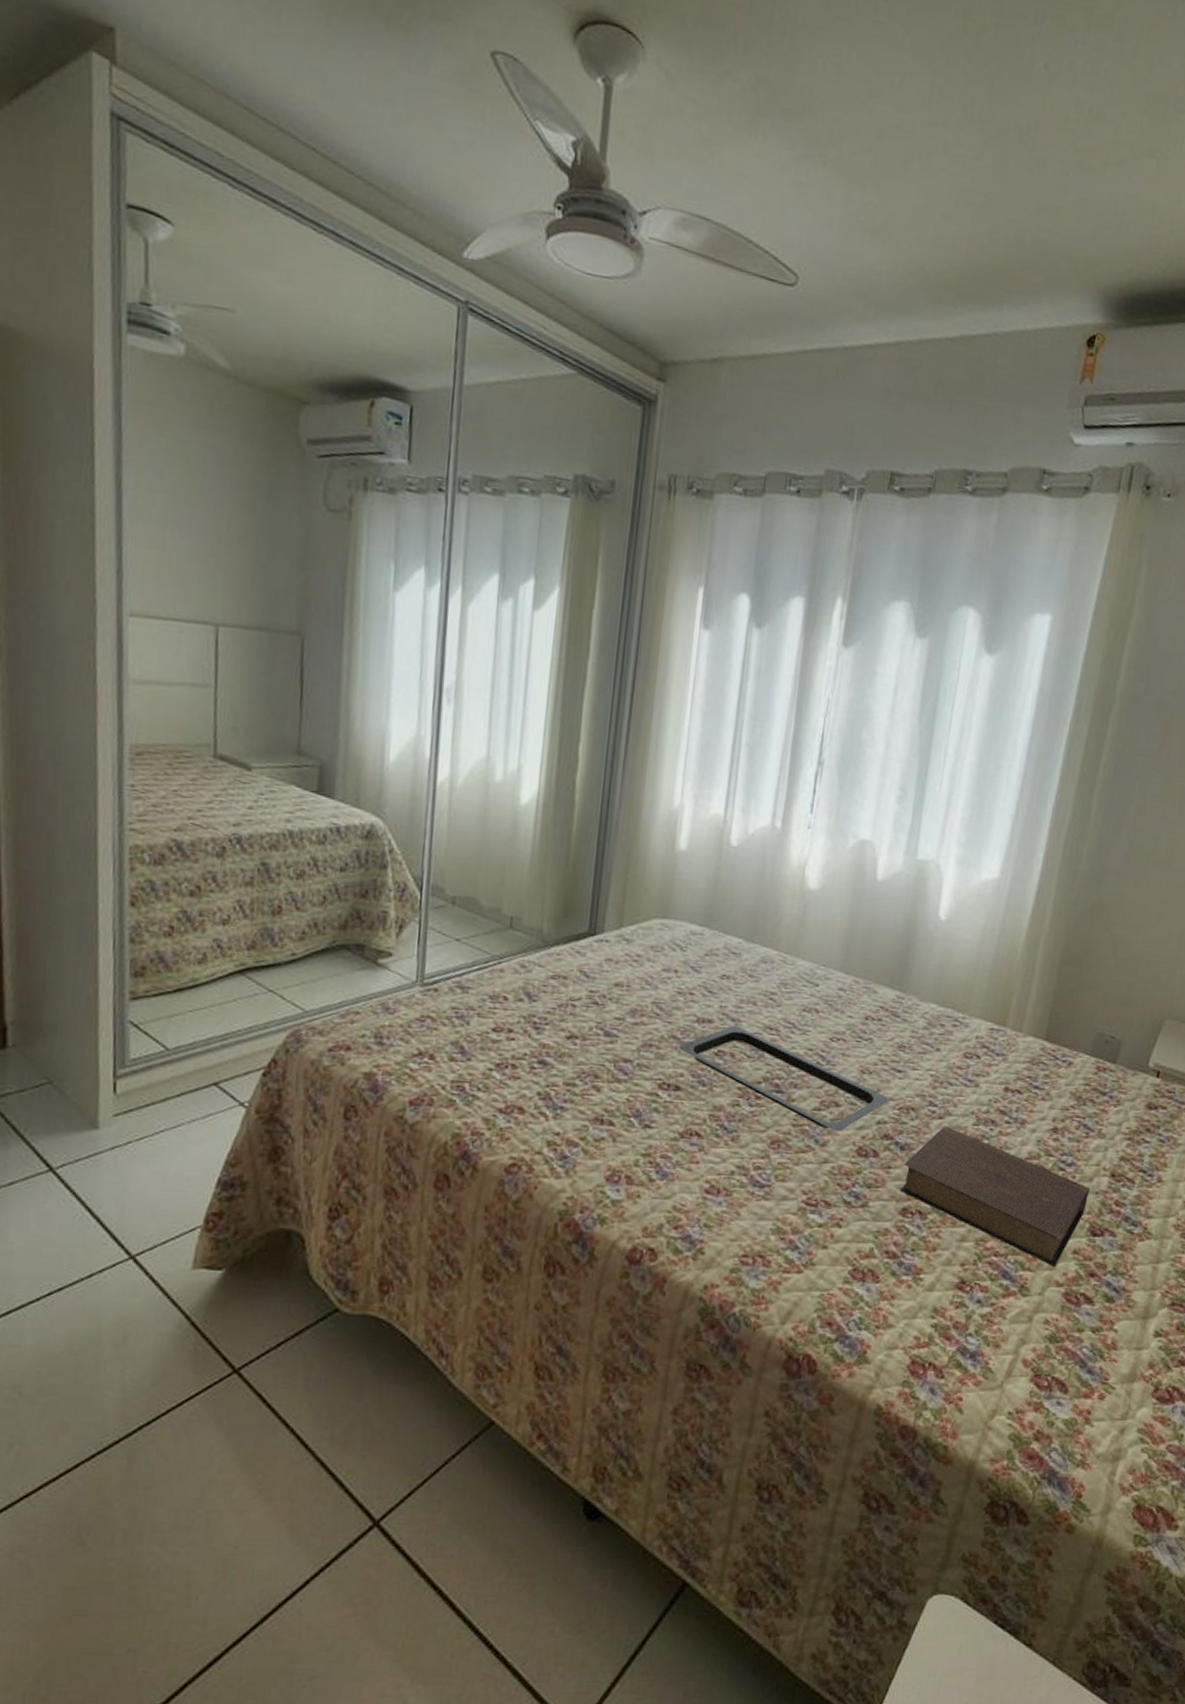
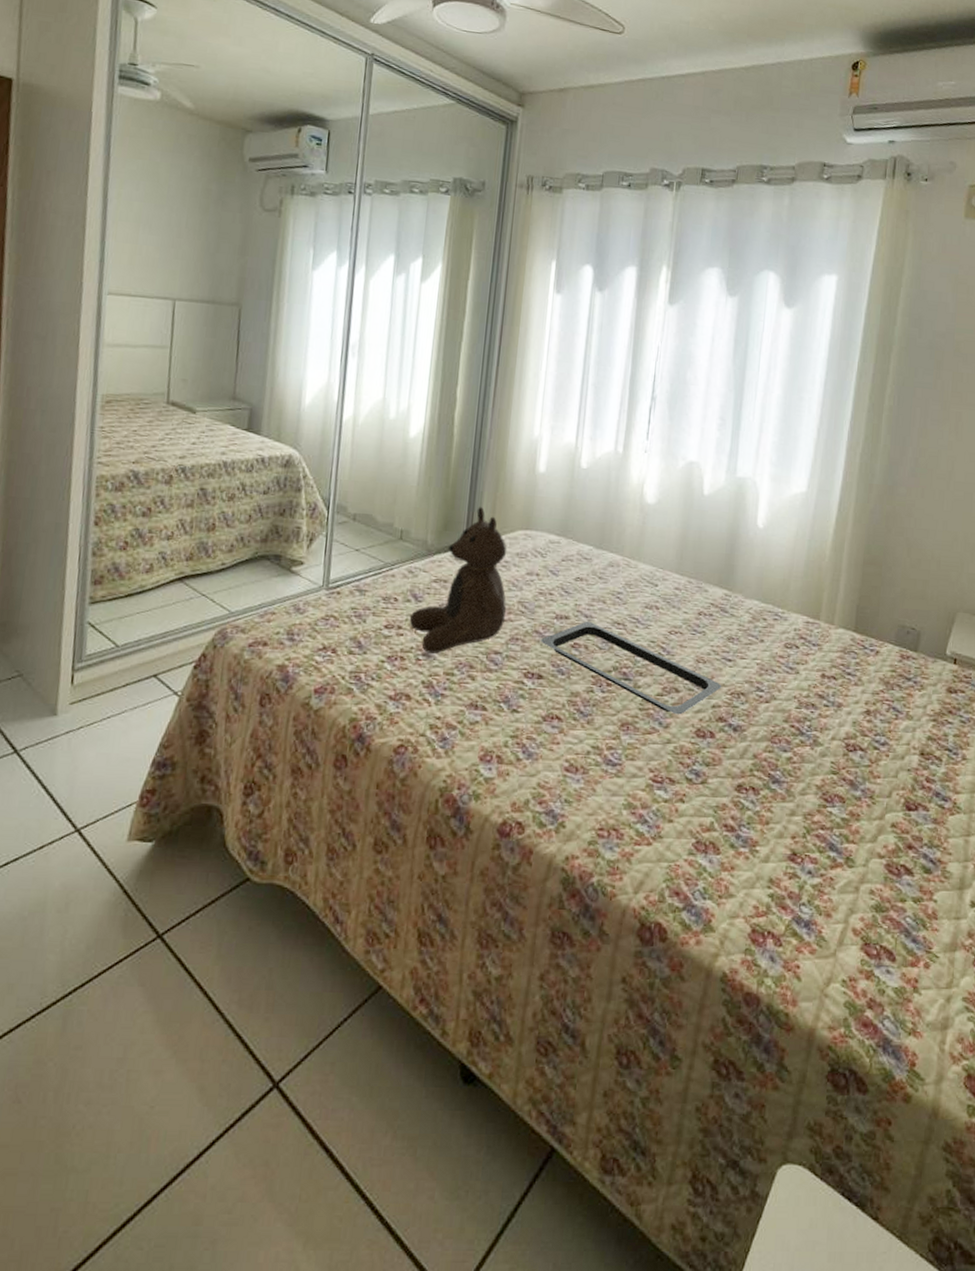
teddy bear: none [521,889,640,1062] -> present [409,506,507,655]
book: present [900,1125,1090,1266] -> none [735,709,902,839]

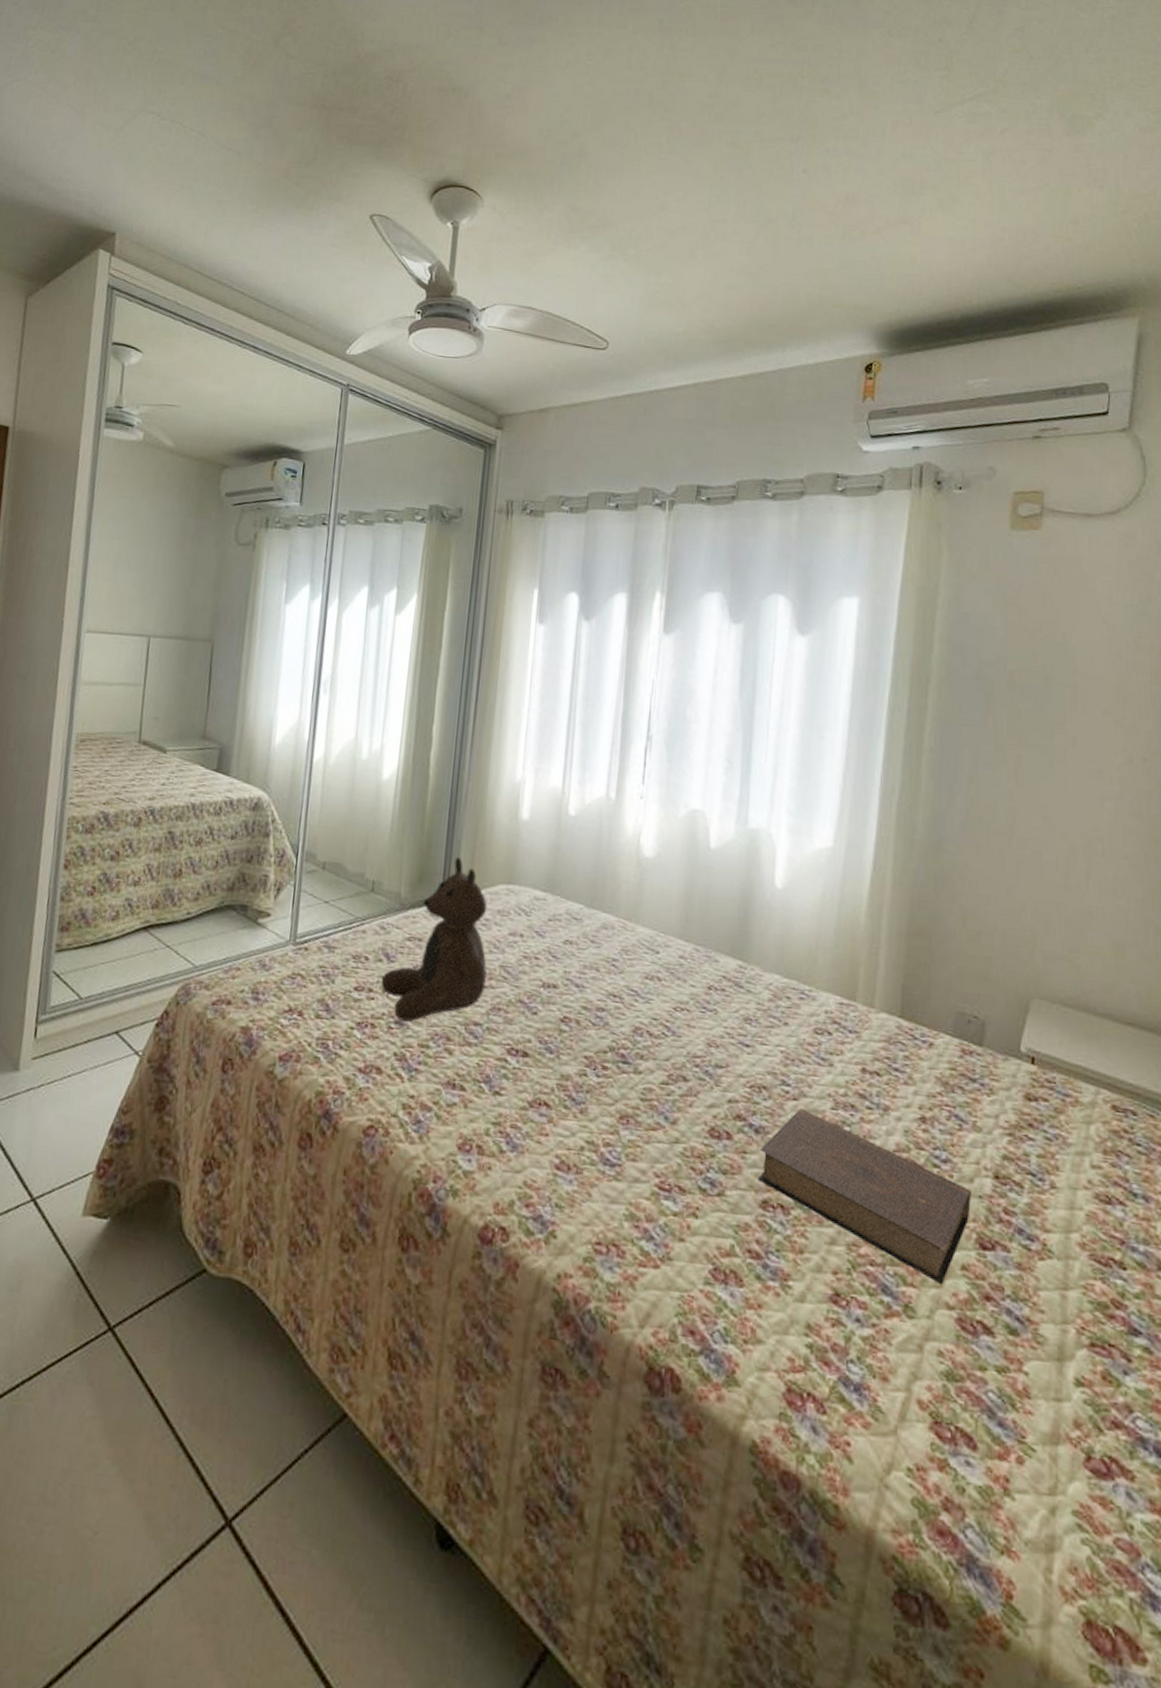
serving tray: present [541,621,722,715] -> none [526,991,739,1109]
book: none [735,709,902,839] -> present [758,1108,971,1284]

